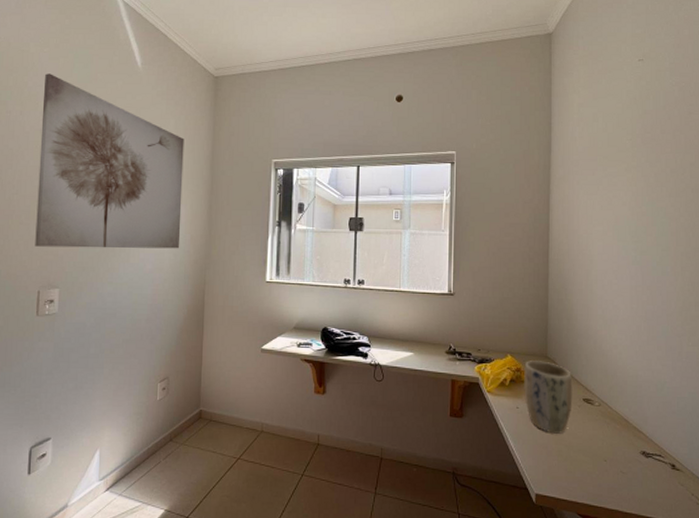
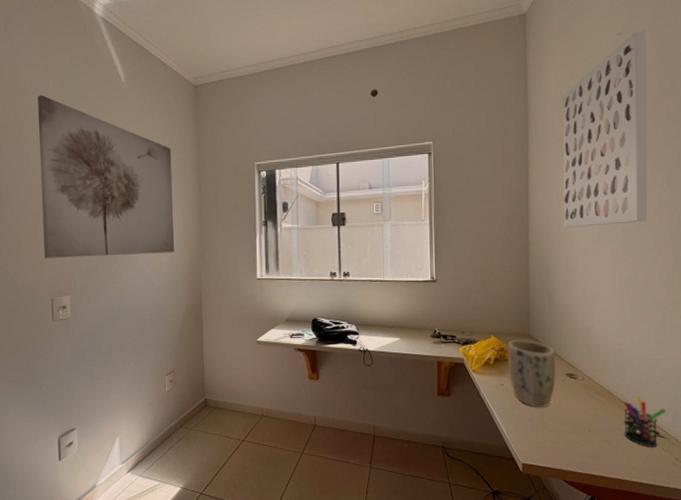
wall art: none [583,58,666,247] -> present [562,30,648,228]
pen holder: none [640,424,682,481] -> present [623,395,666,448]

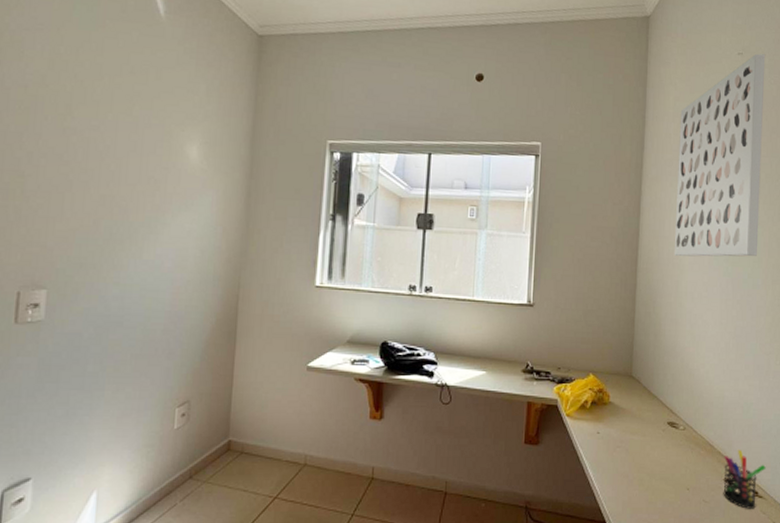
wall art: present [38,95,175,258] -> none [14,14,218,244]
plant pot: present [507,340,556,408] -> none [606,380,658,461]

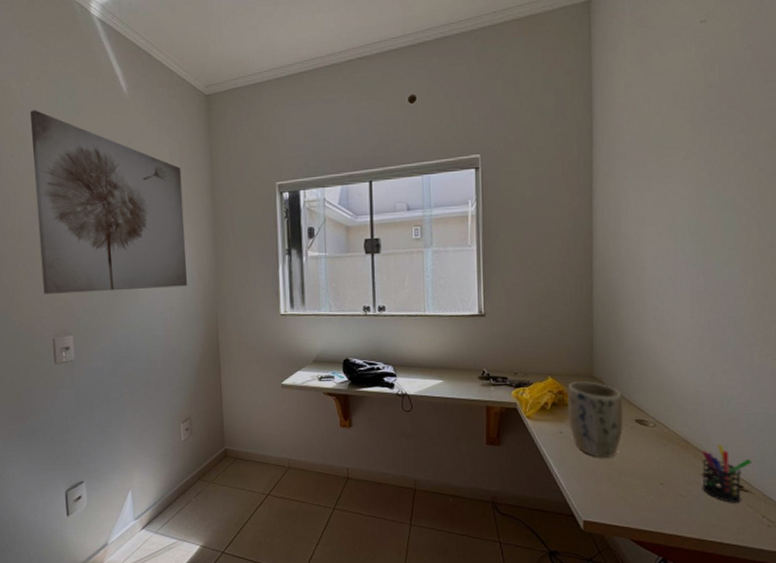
wall art: none [14,14,218,244] -> present [30,110,188,294]
plant pot: none [606,380,658,461] -> present [567,381,623,458]
wall art: present [673,53,766,257] -> none [633,16,736,252]

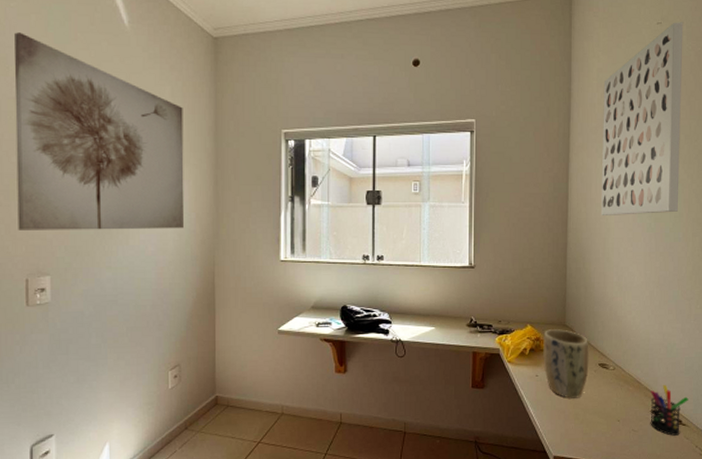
wall art: none [633,16,736,252] -> present [600,22,684,215]

